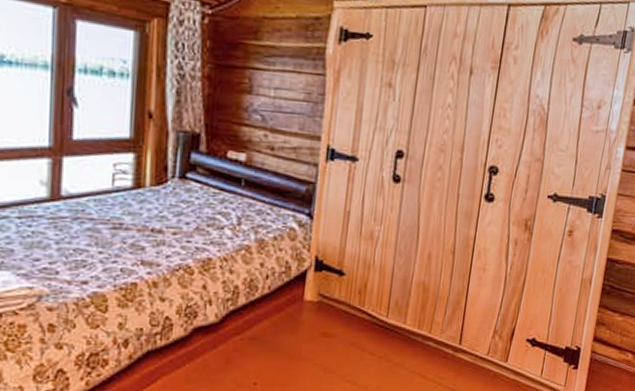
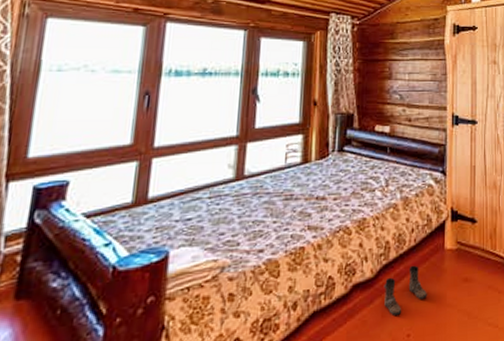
boots: none [229,314,279,362] -> present [383,265,427,315]

